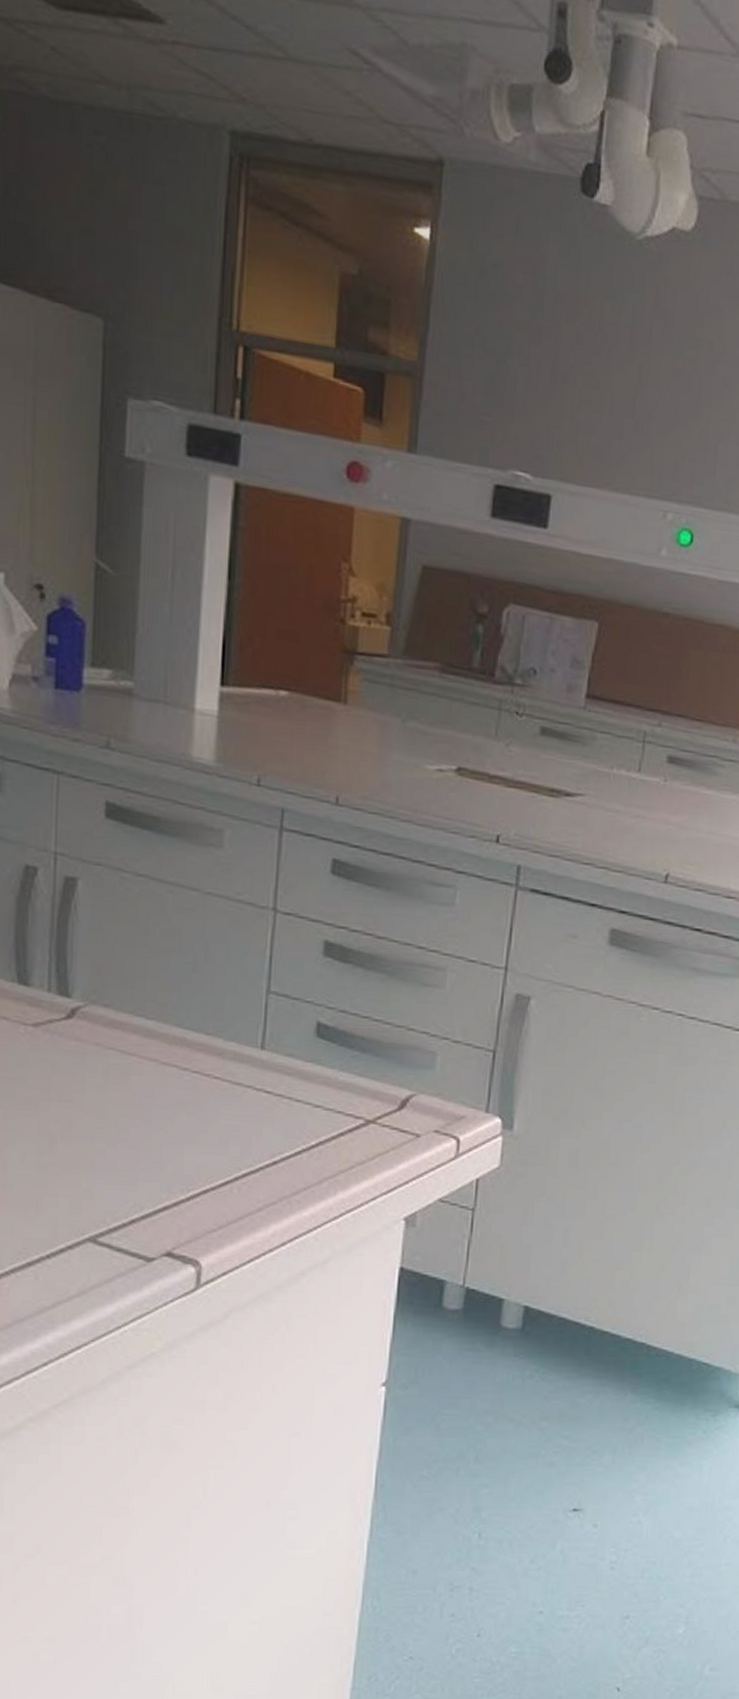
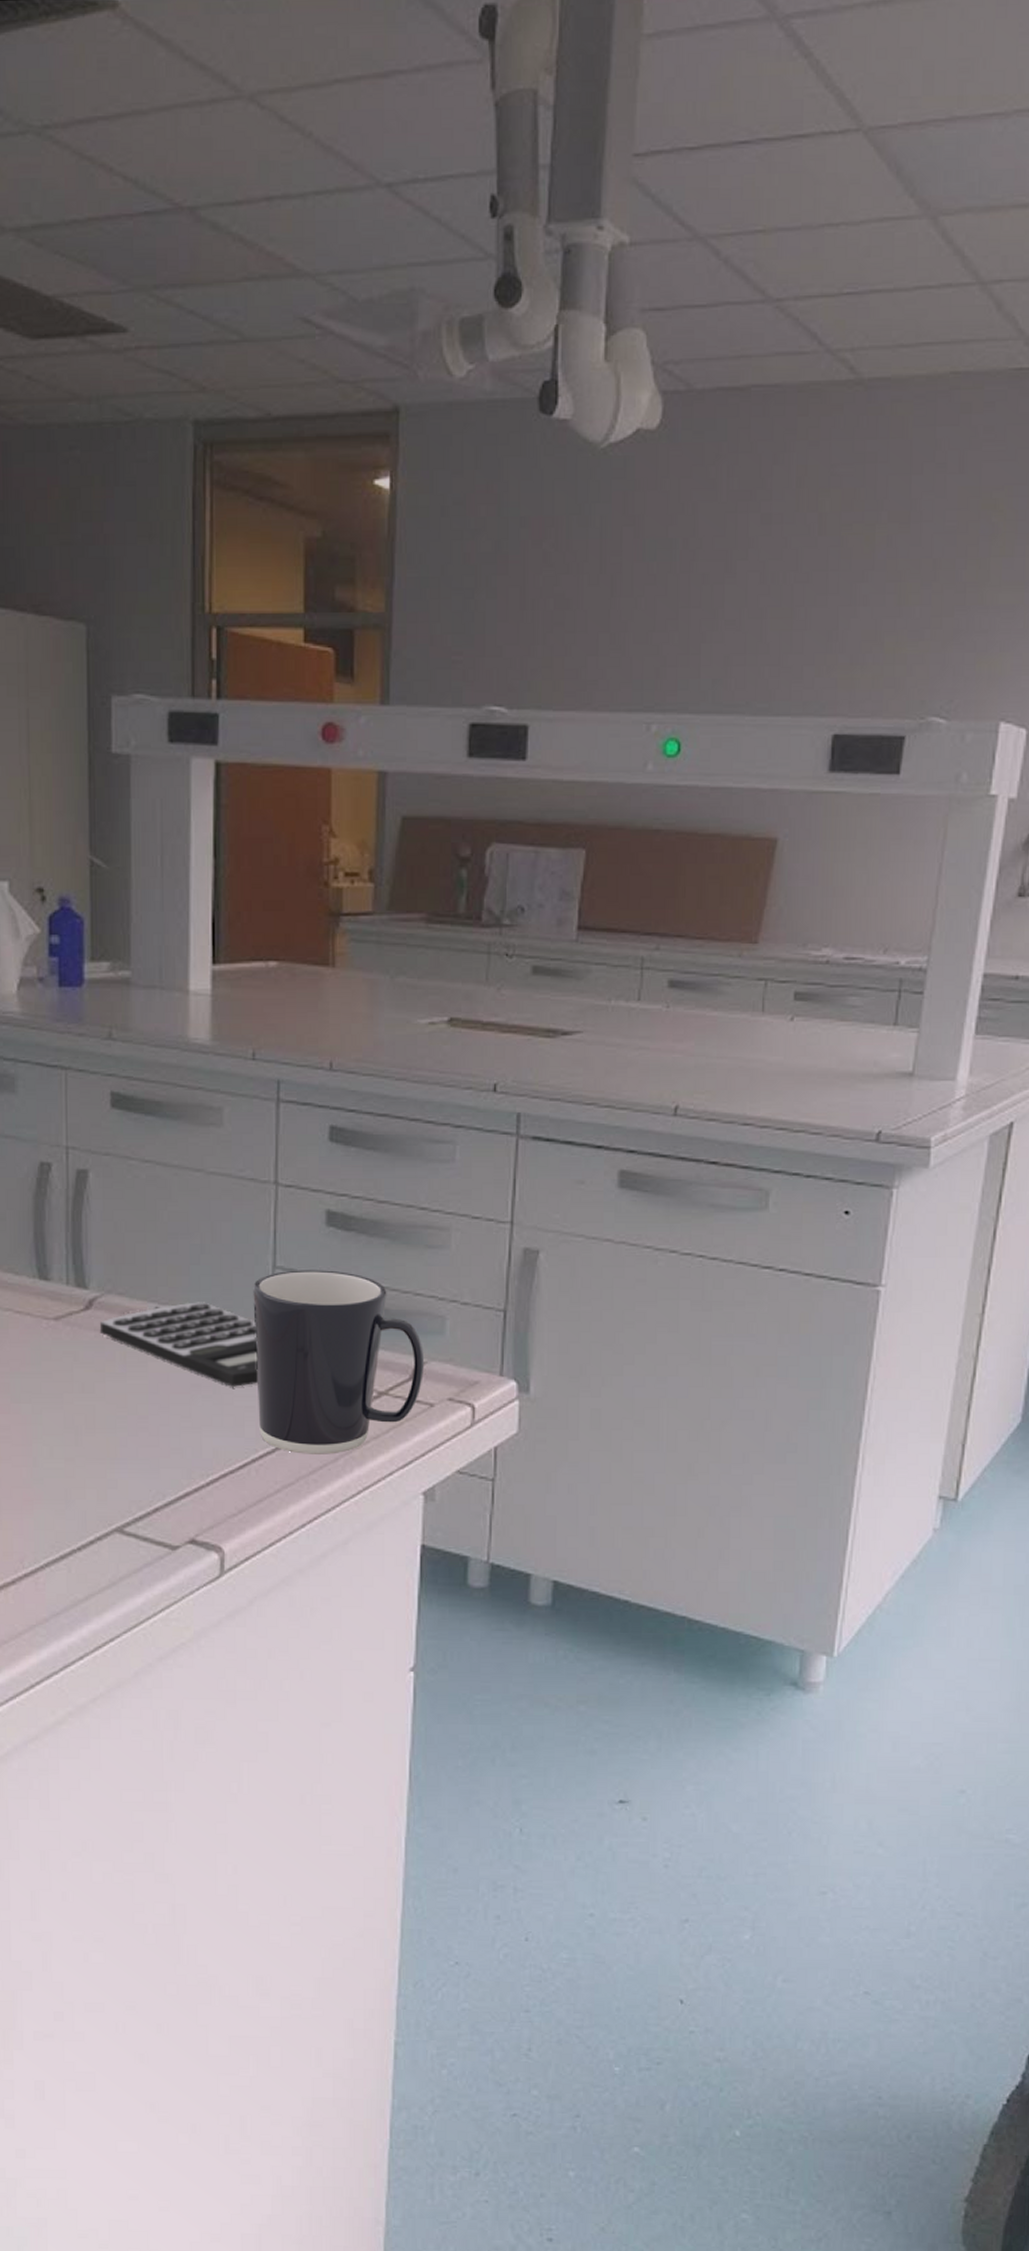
calculator: none [81,1019,246,1106] -> present [99,1302,258,1387]
mug: none [243,996,414,1177] -> present [253,1270,425,1454]

